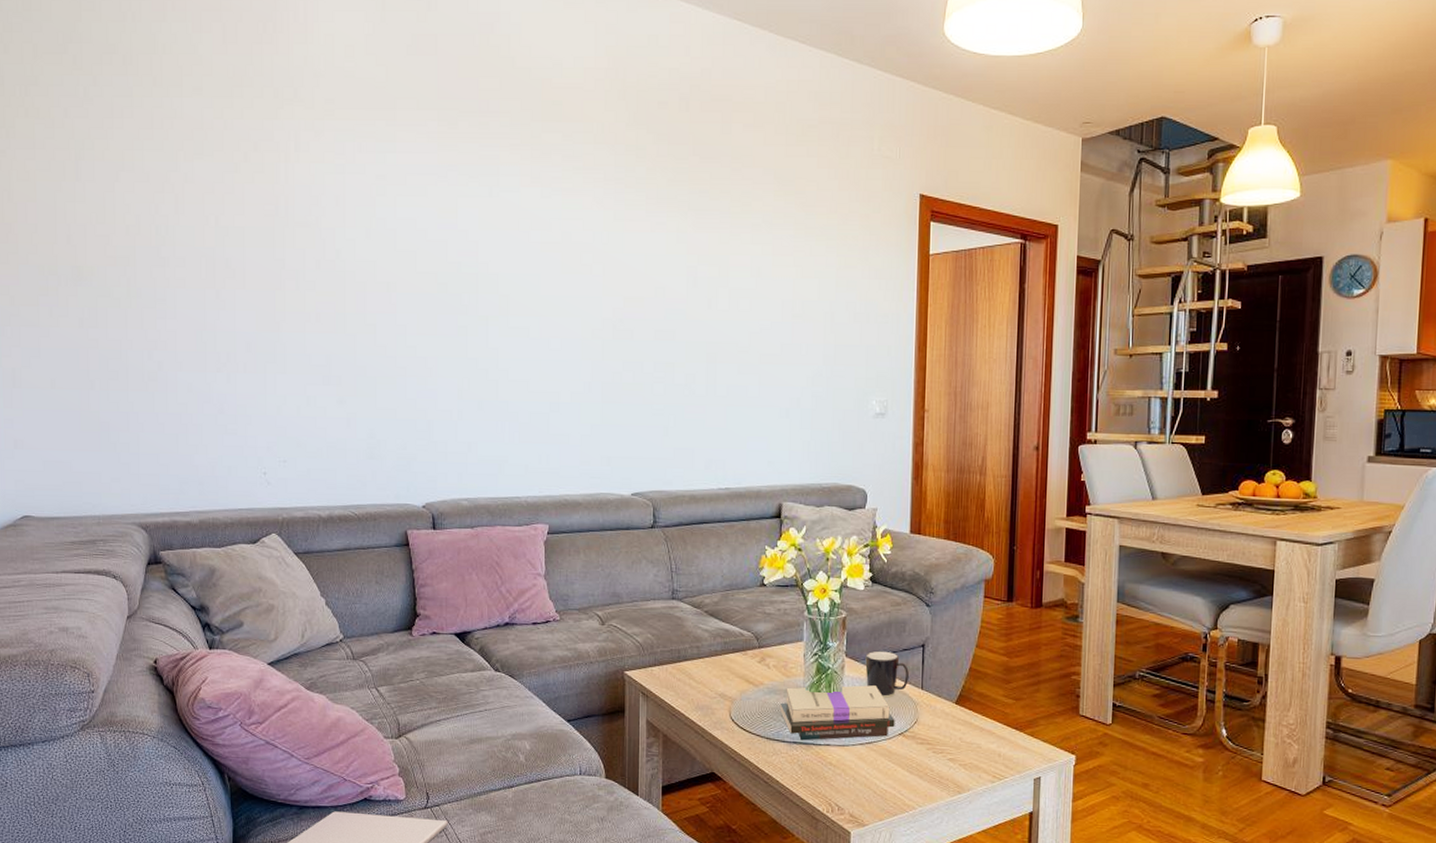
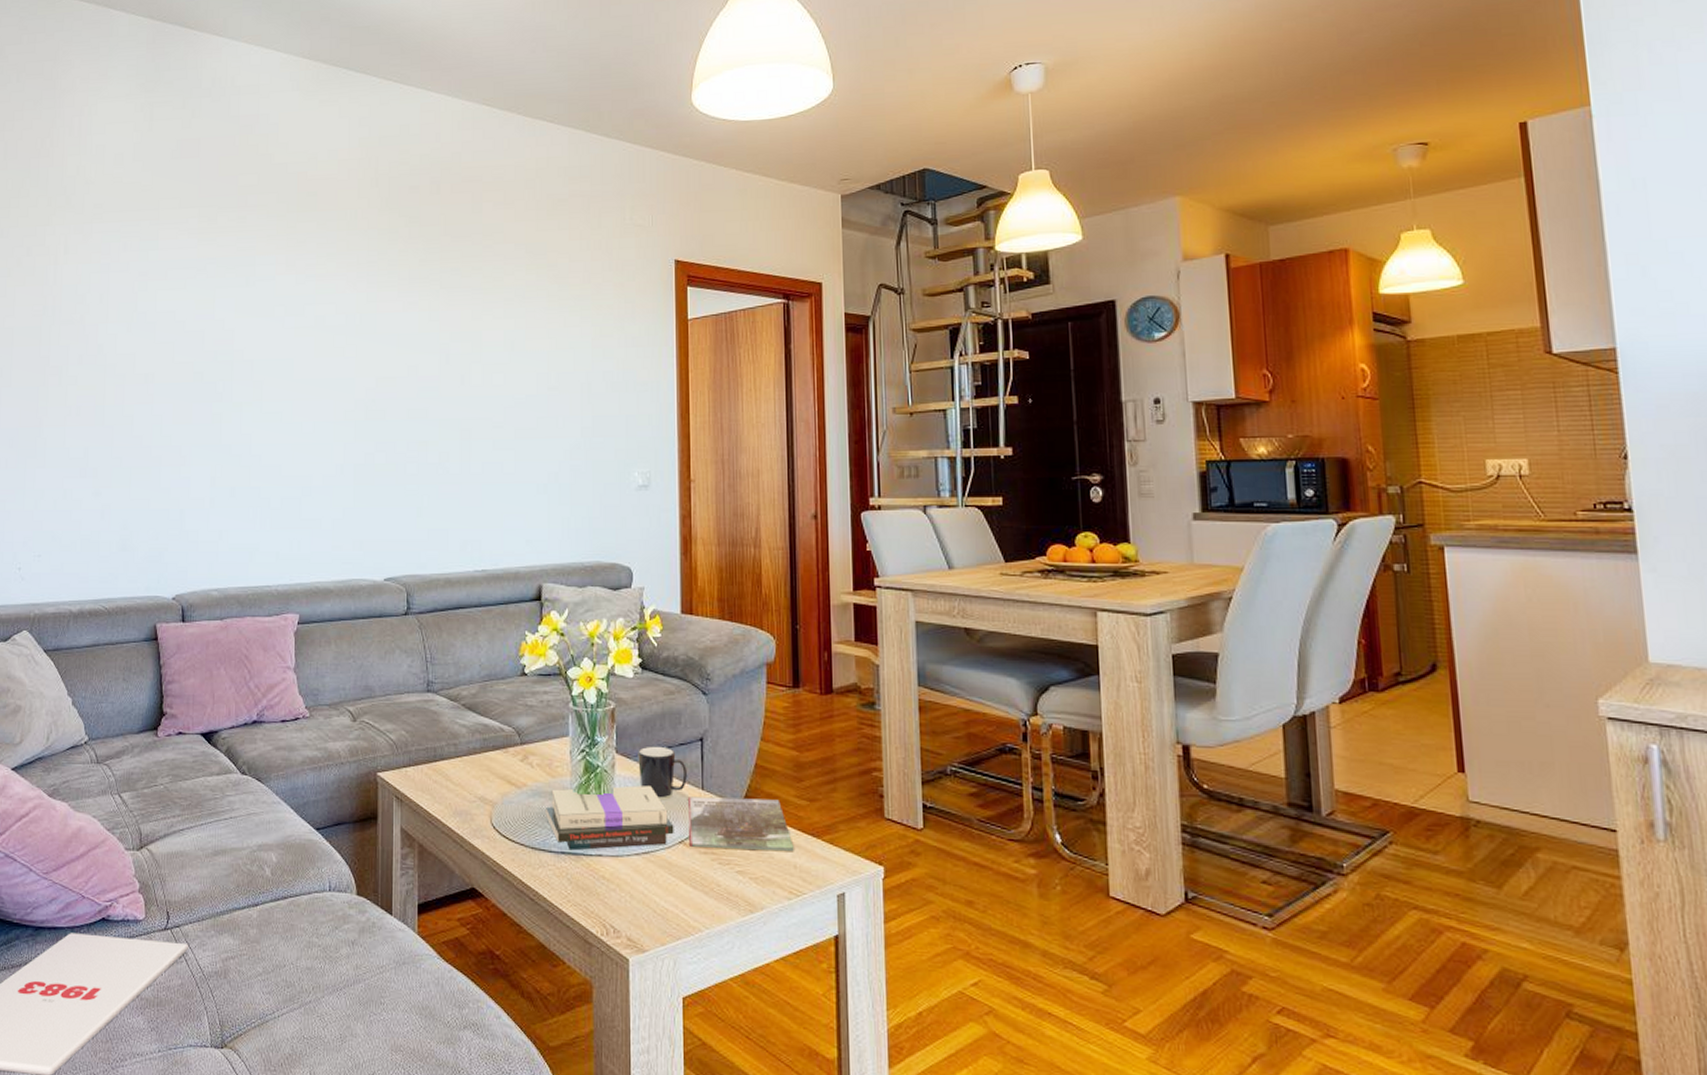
magazine: none [908,695,999,742] -> present [688,796,794,851]

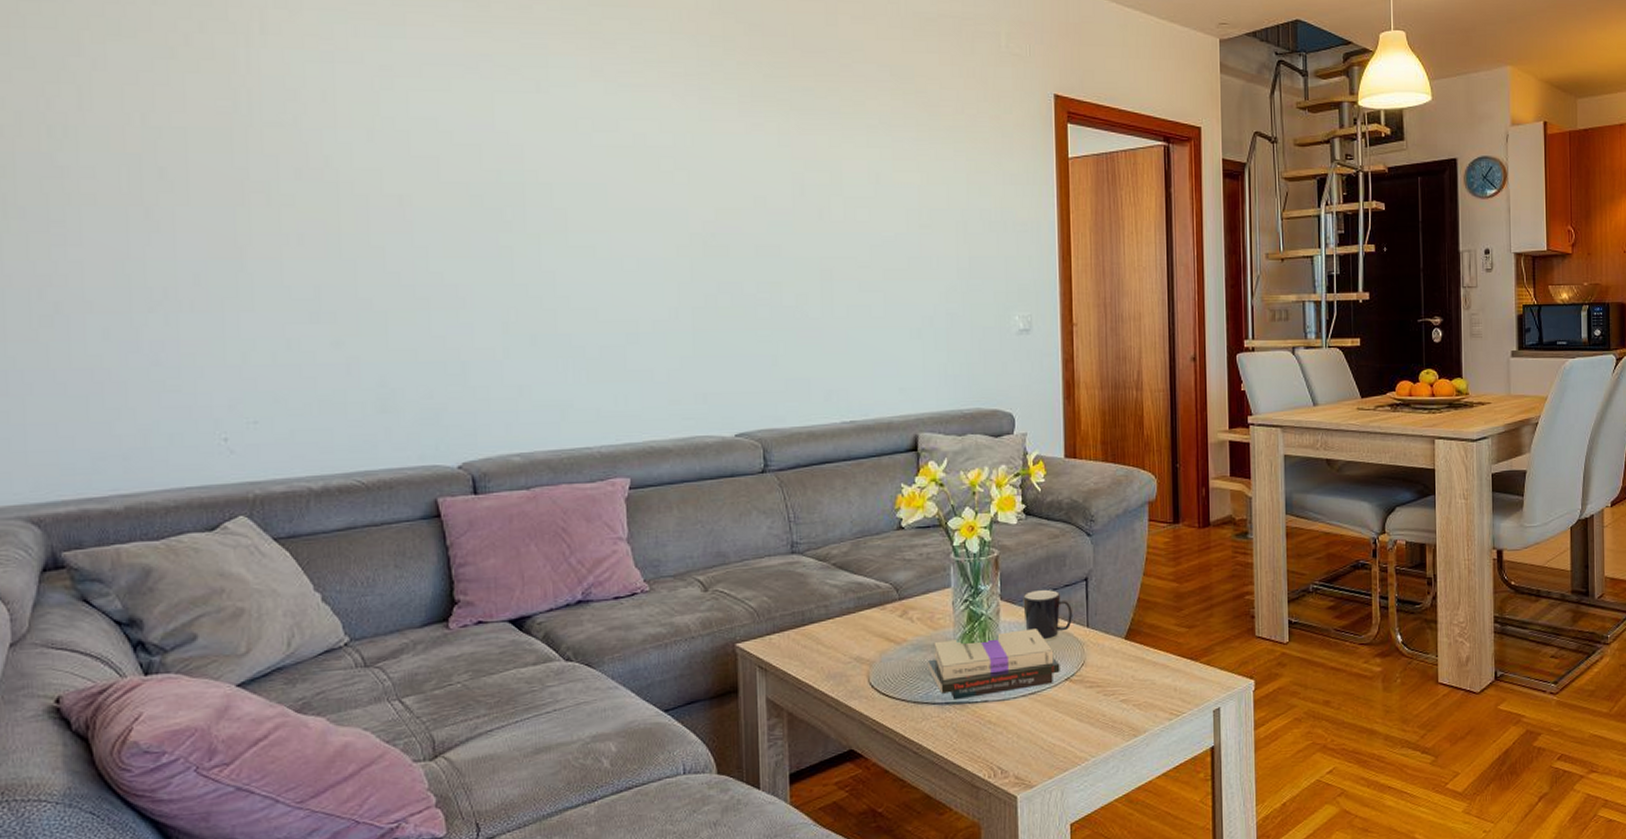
magazine: present [688,796,794,851] -> none [1074,629,1174,682]

